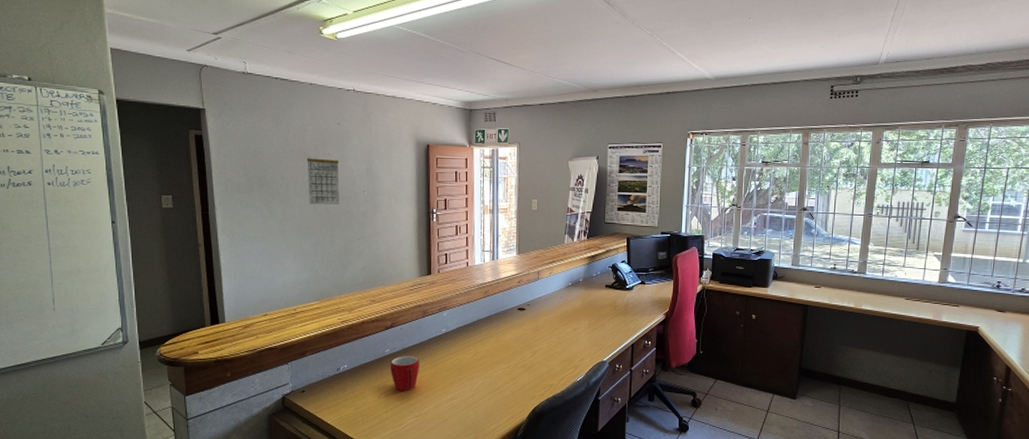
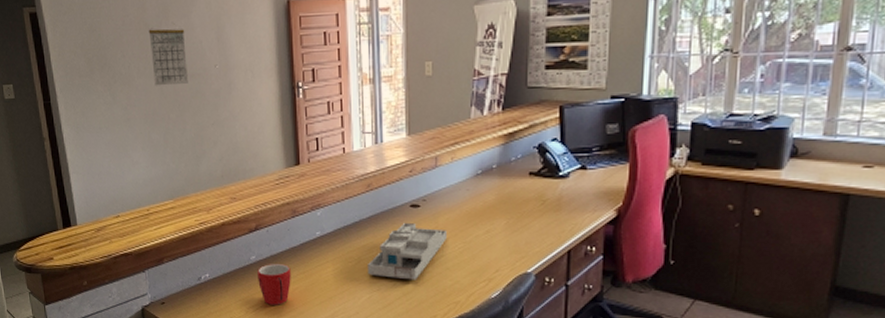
desk organizer: none [483,322,545,368] -> present [368,222,446,280]

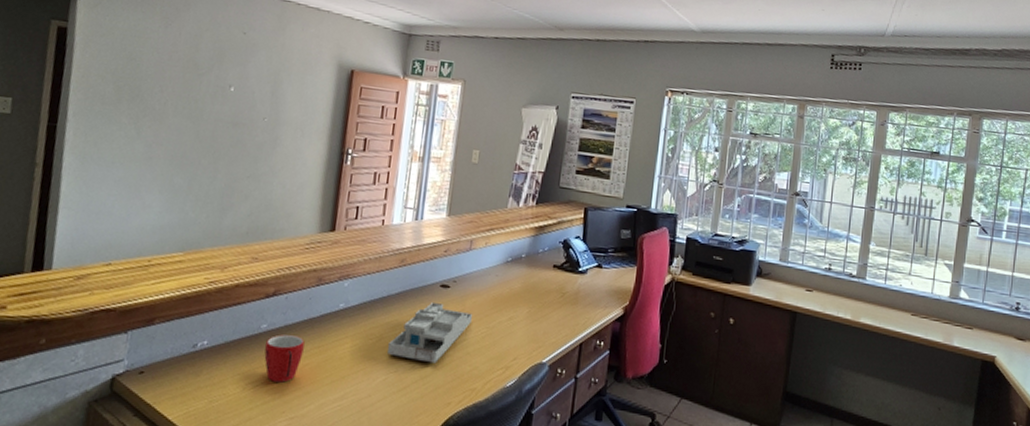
calendar: present [148,23,188,86] -> none [190,68,239,131]

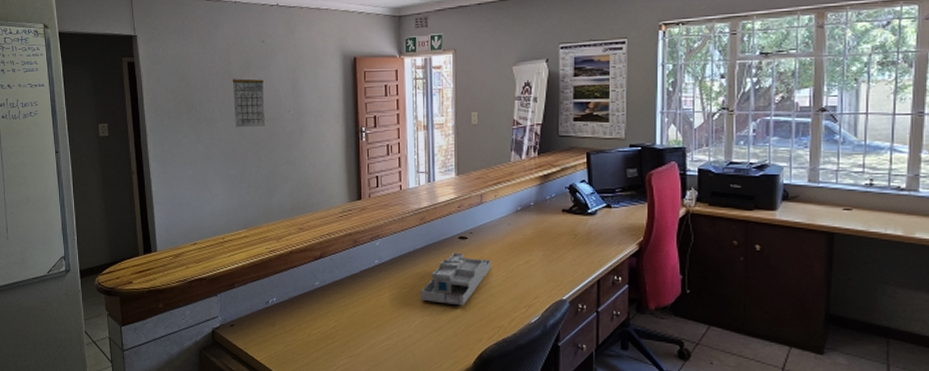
calendar: none [190,68,239,131] -> present [232,74,265,128]
mug: present [264,334,305,383] -> none [321,289,351,328]

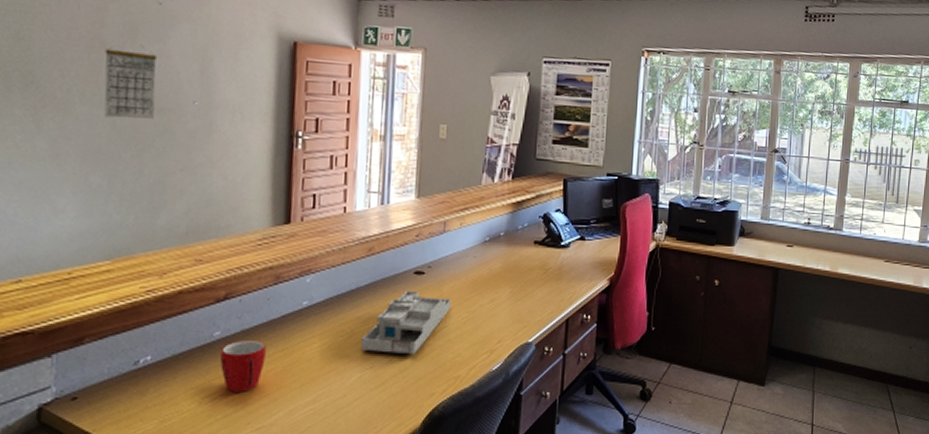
mug: none [321,289,351,328] -> present [220,341,266,392]

